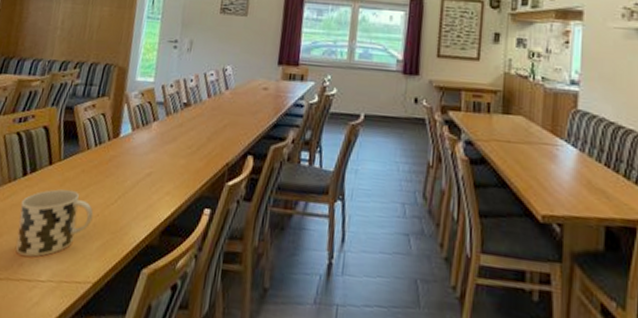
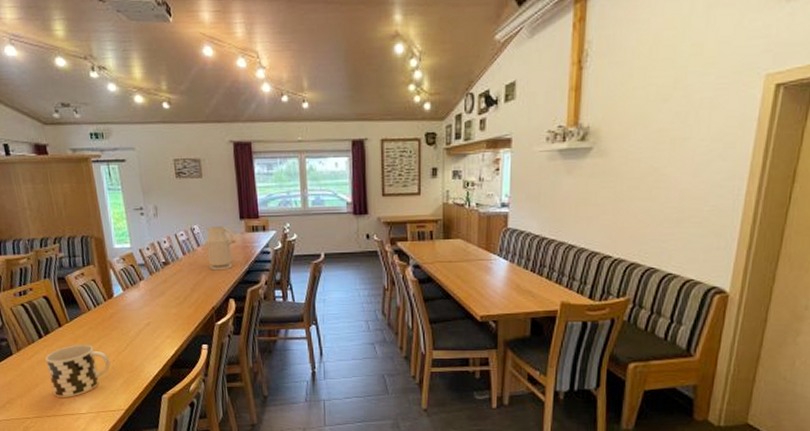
water jug: none [233,69,268,121] -> present [205,226,234,271]

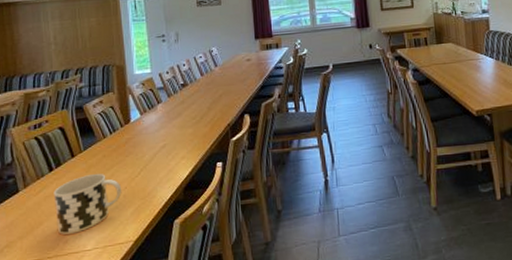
water jug: present [205,226,234,271] -> none [223,46,250,89]

